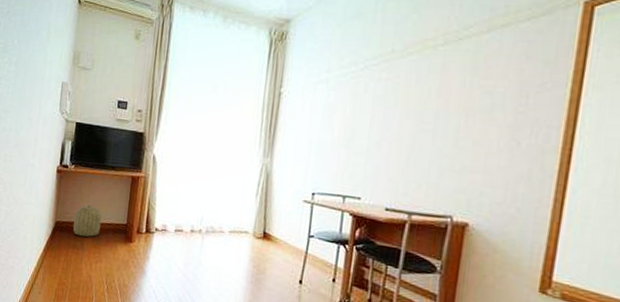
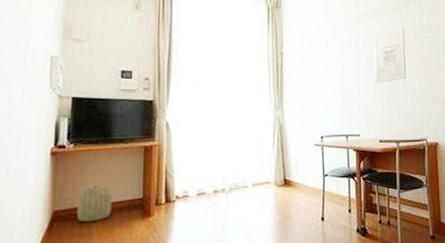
wall art: none [393,69,448,140] -> present [374,27,406,84]

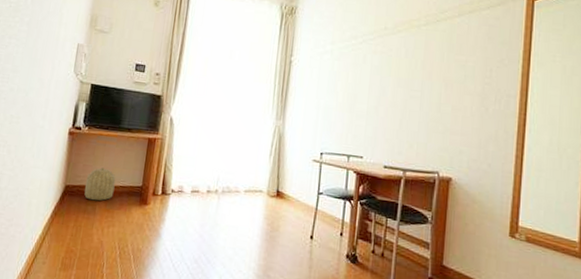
wall art: present [374,27,406,84] -> none [388,45,430,105]

